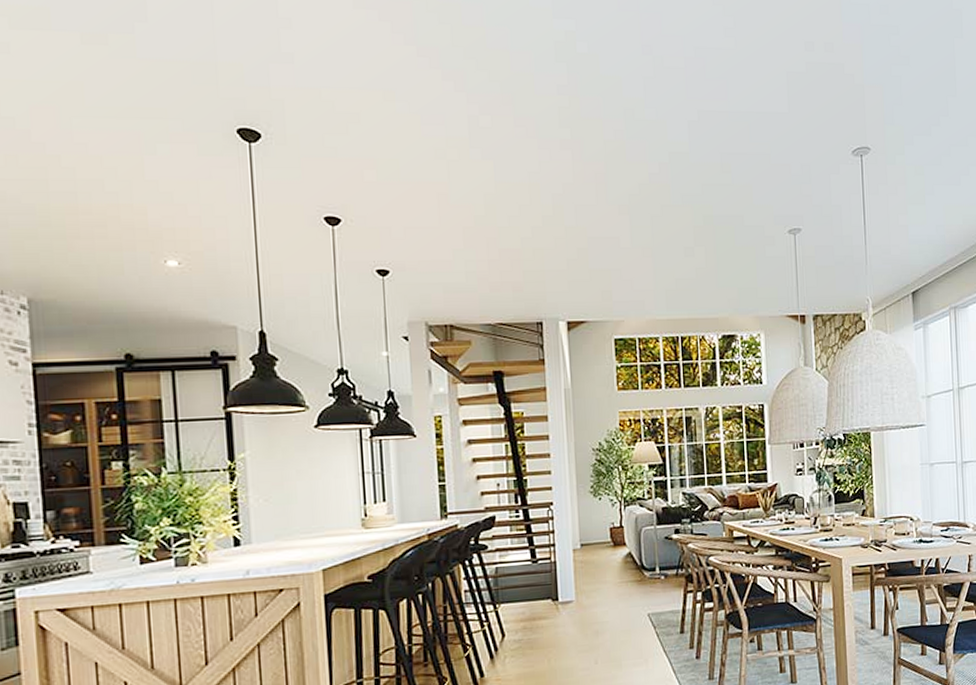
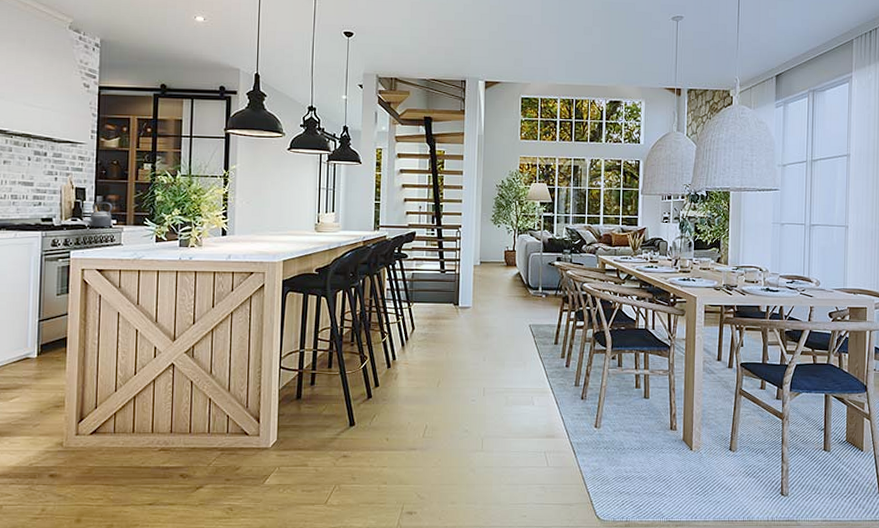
kettle: none [37,517,73,554] -> present [89,201,113,227]

